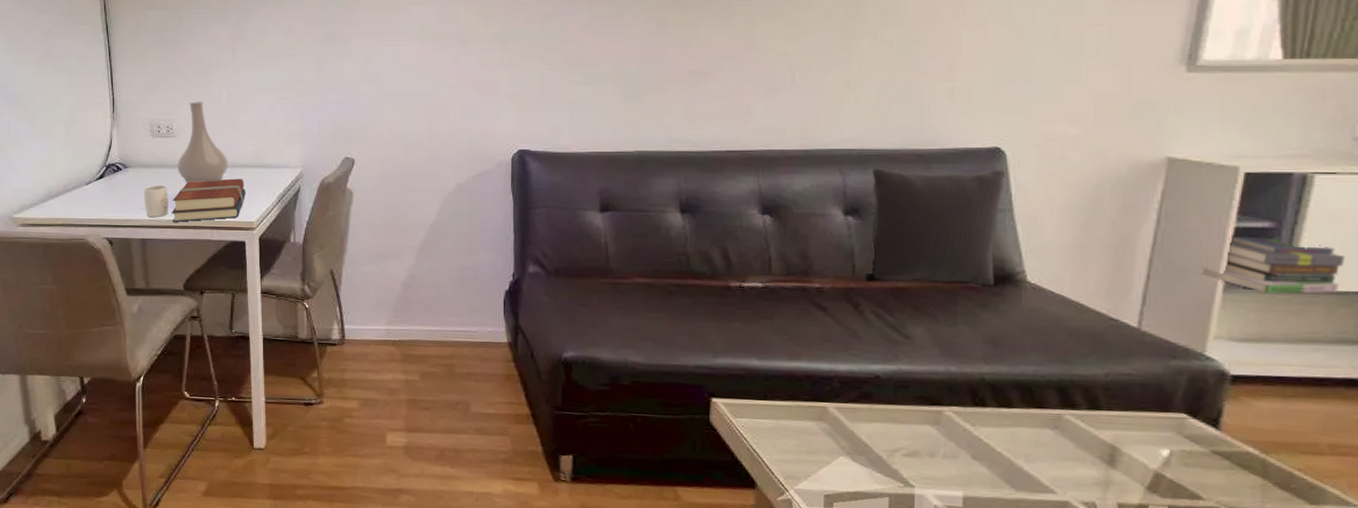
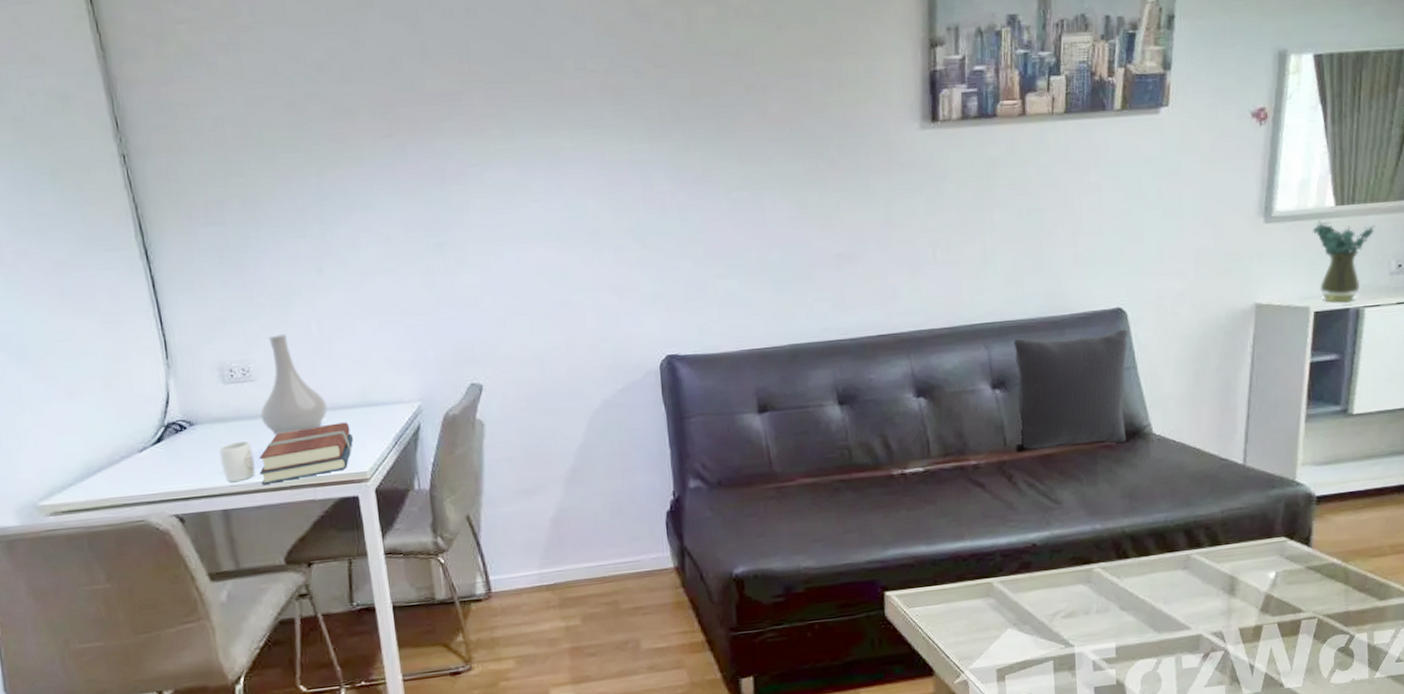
books: present [1201,236,1345,294] -> none [1288,367,1391,419]
vase: none [1249,73,1337,168] -> present [1312,220,1375,304]

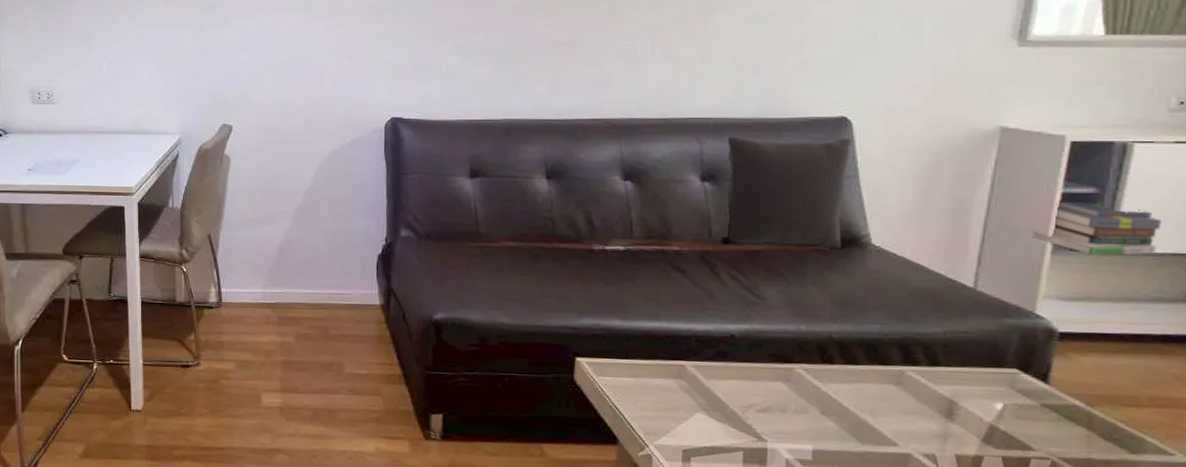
mug: present [218,440,256,483] -> none [23,150,48,183]
books: present [258,422,353,484] -> none [51,144,125,187]
vase: present [260,334,328,435] -> none [57,68,108,148]
books: none [1288,367,1391,419] -> present [1032,201,1161,255]
vase: present [1312,220,1375,304] -> none [1074,48,1154,137]

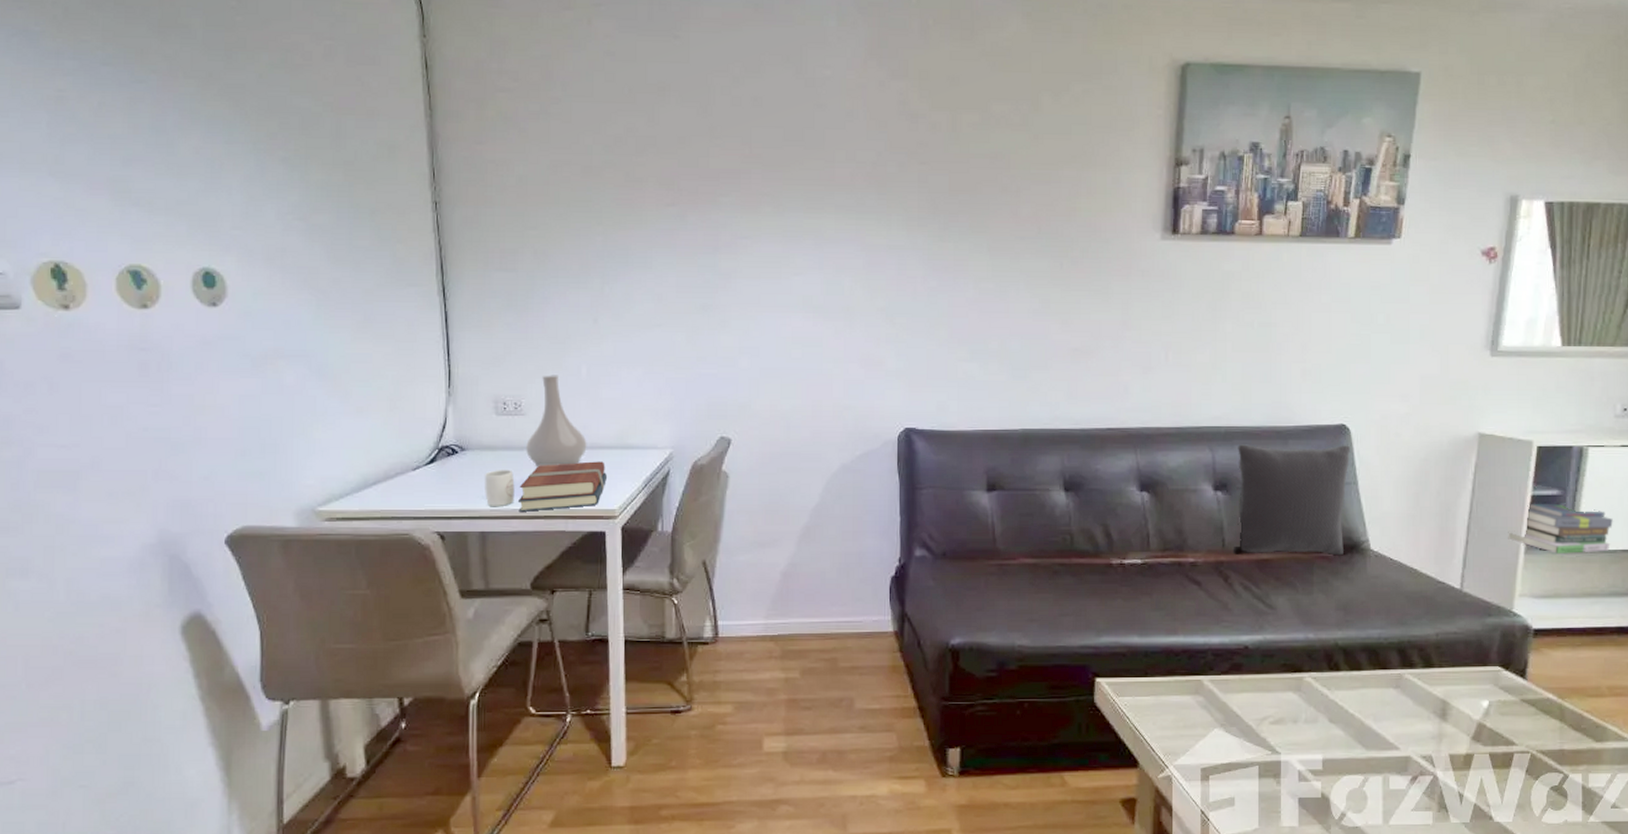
mug: none [23,150,48,183] -> present [484,469,515,507]
books: none [51,144,125,187] -> present [517,461,607,512]
vase: none [57,68,108,148] -> present [526,375,587,466]

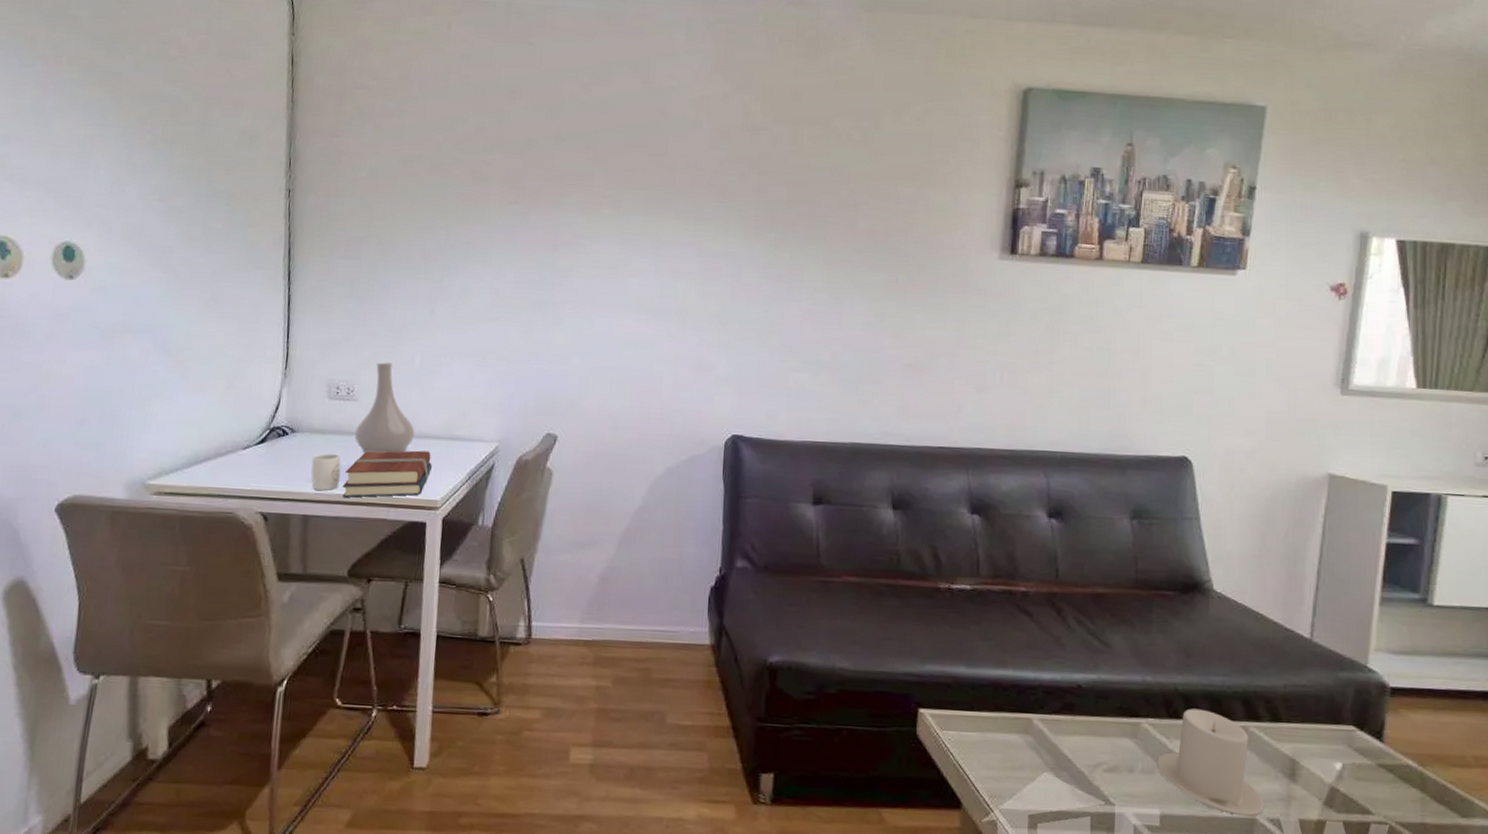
pillow: present [1233,444,1351,556] -> none [1066,471,1193,595]
candle: none [1319,661,1418,755] -> present [1156,708,1264,817]
books: present [1508,503,1613,553] -> none [1361,551,1476,609]

